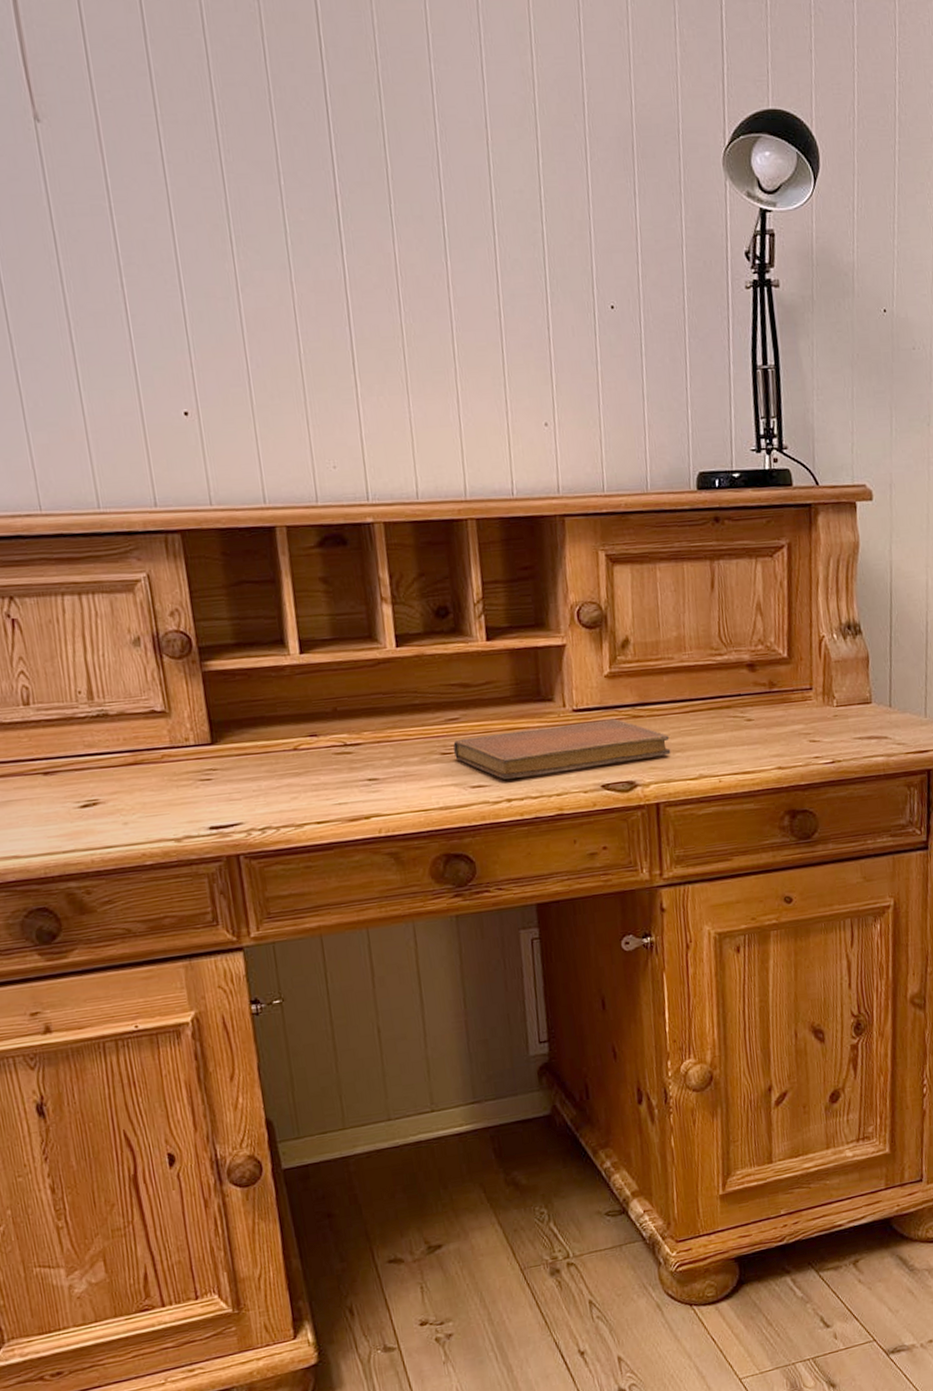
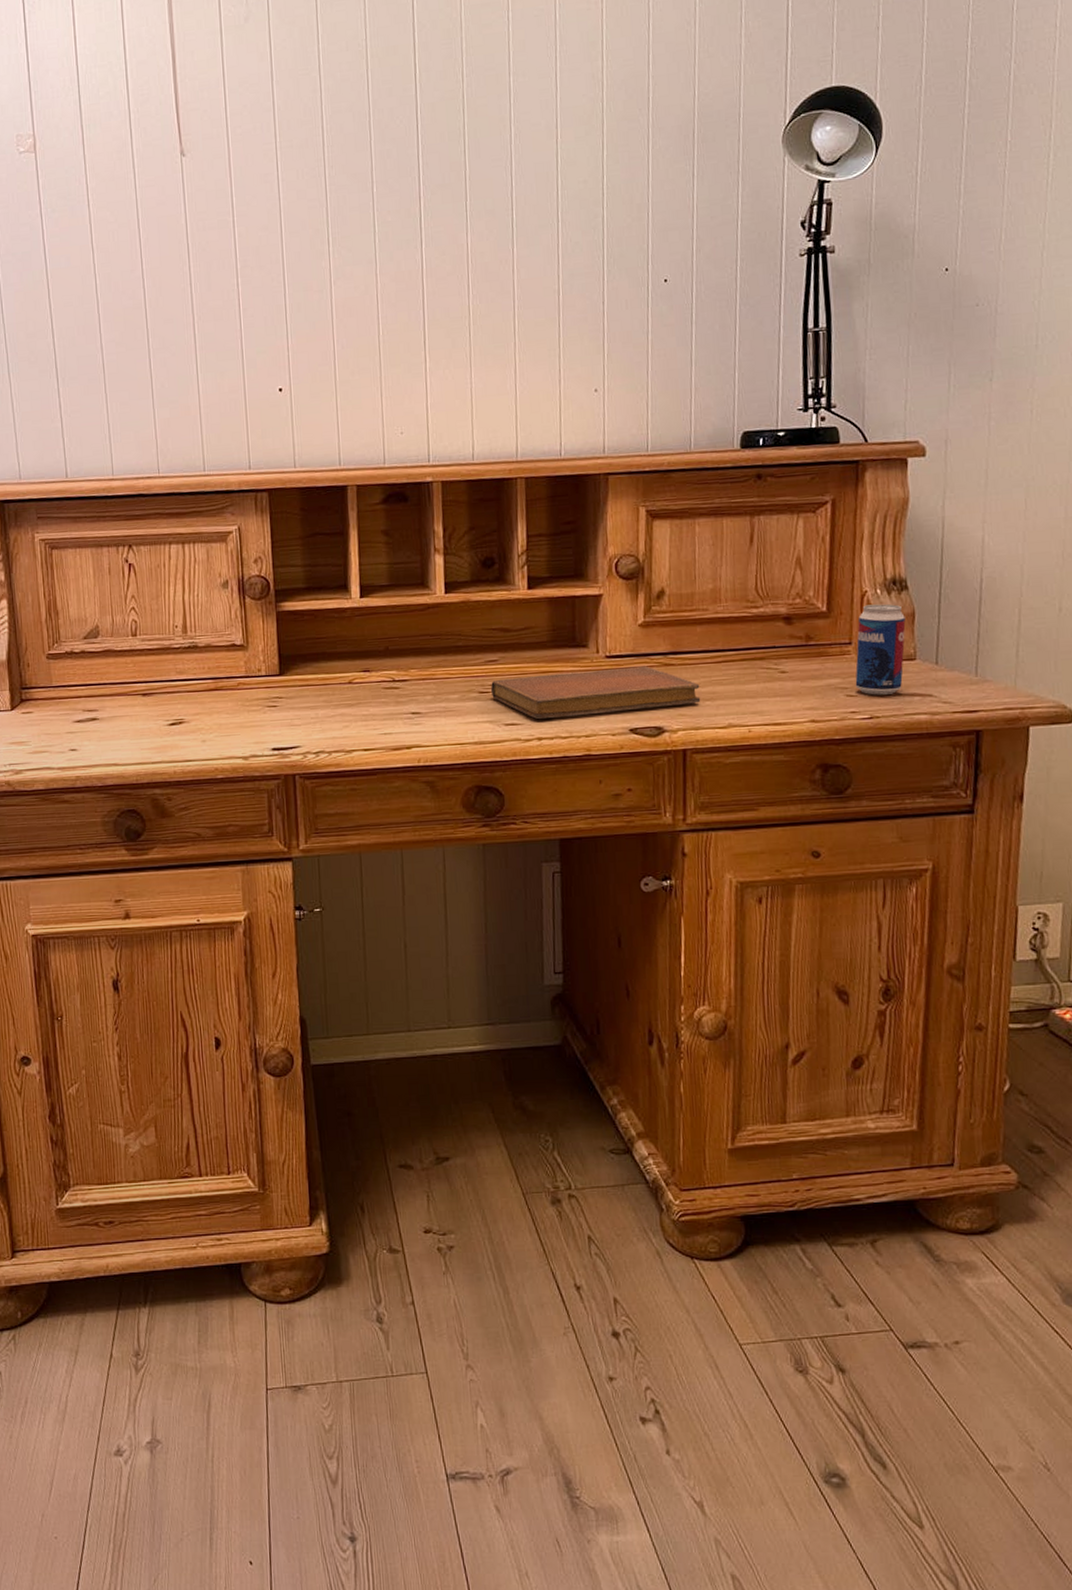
beverage can: none [817,648,861,740] -> present [855,604,906,695]

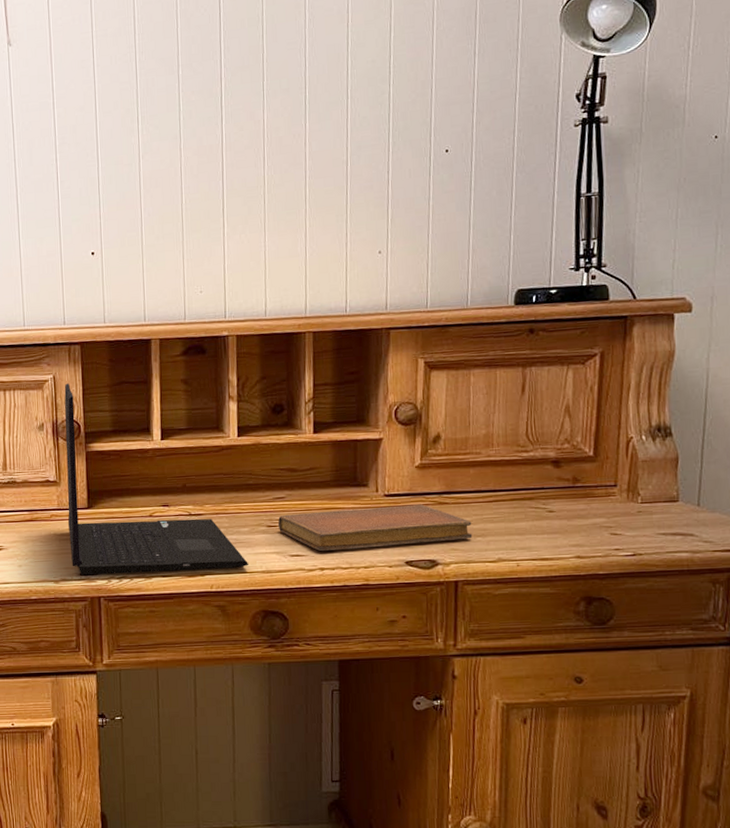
laptop: none [251,535,460,751] -> present [64,383,249,576]
beverage can: present [855,604,906,695] -> none [619,449,669,534]

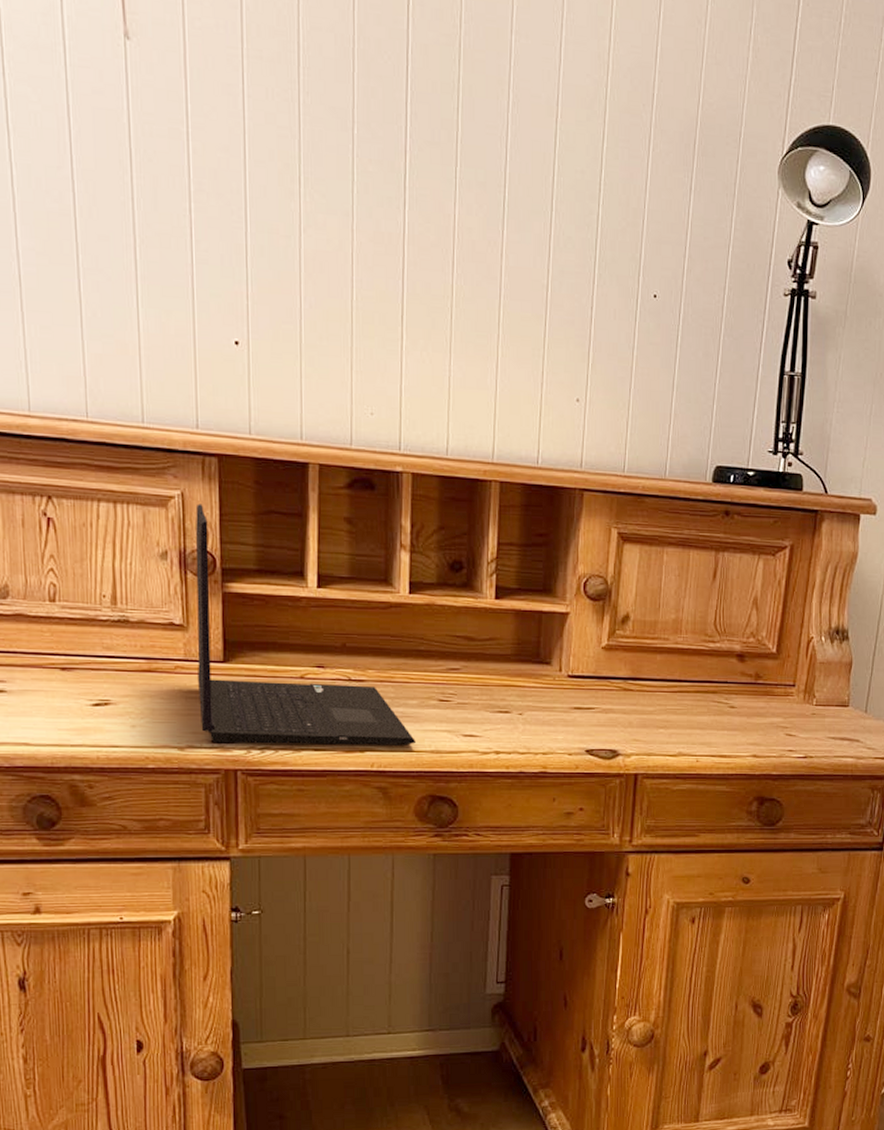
notebook: present [278,504,473,551] -> none [452,688,655,733]

